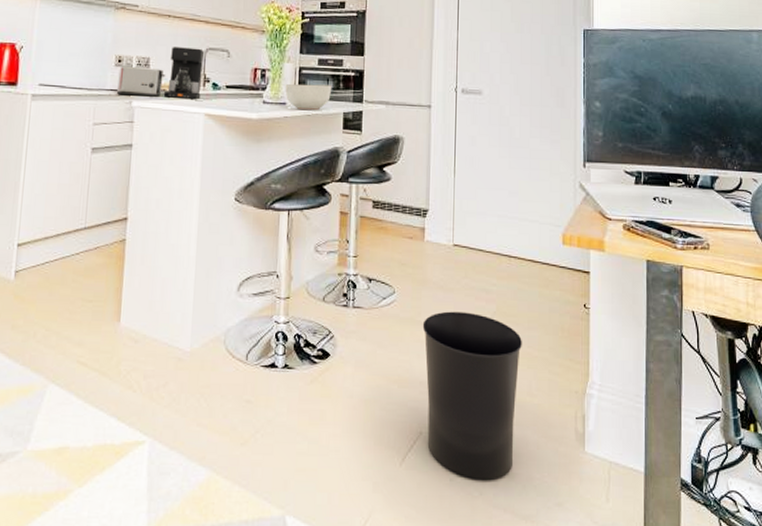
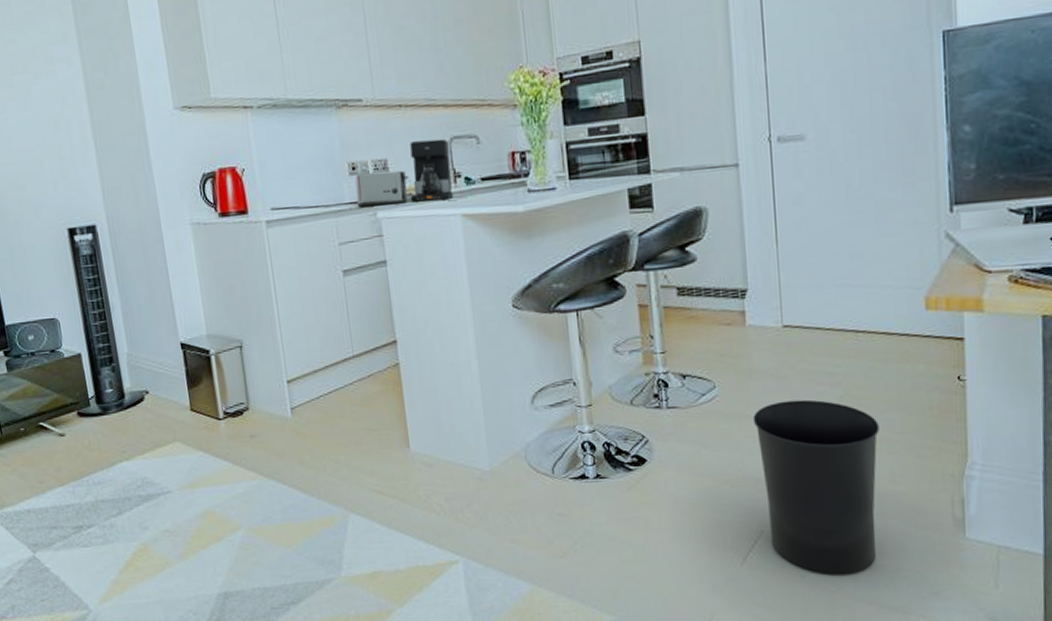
bowl: present [285,83,332,111] -> none [551,158,610,194]

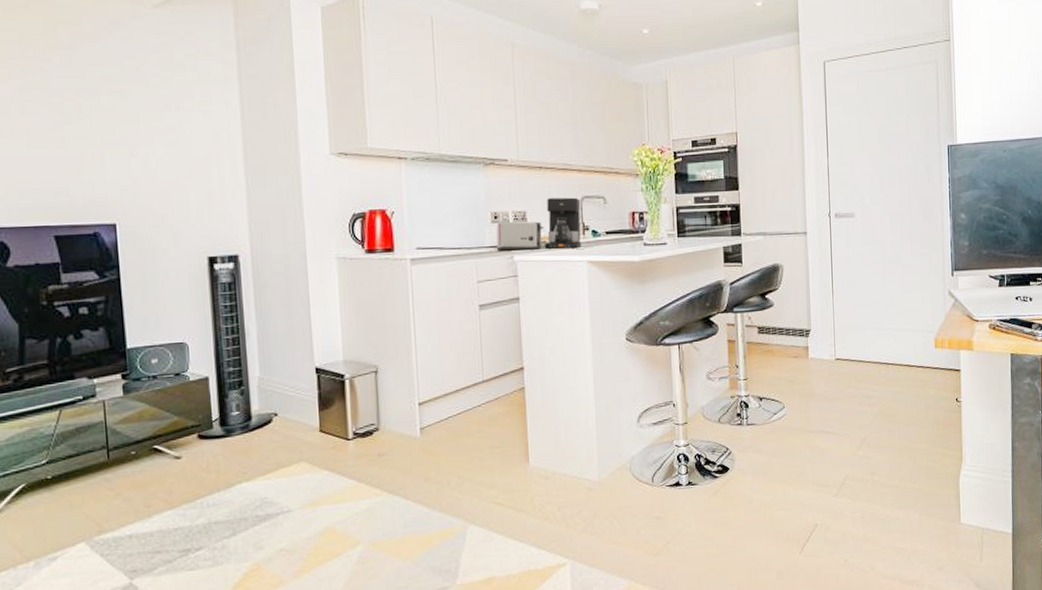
waste bin: present [752,399,879,575] -> none [811,417,902,558]

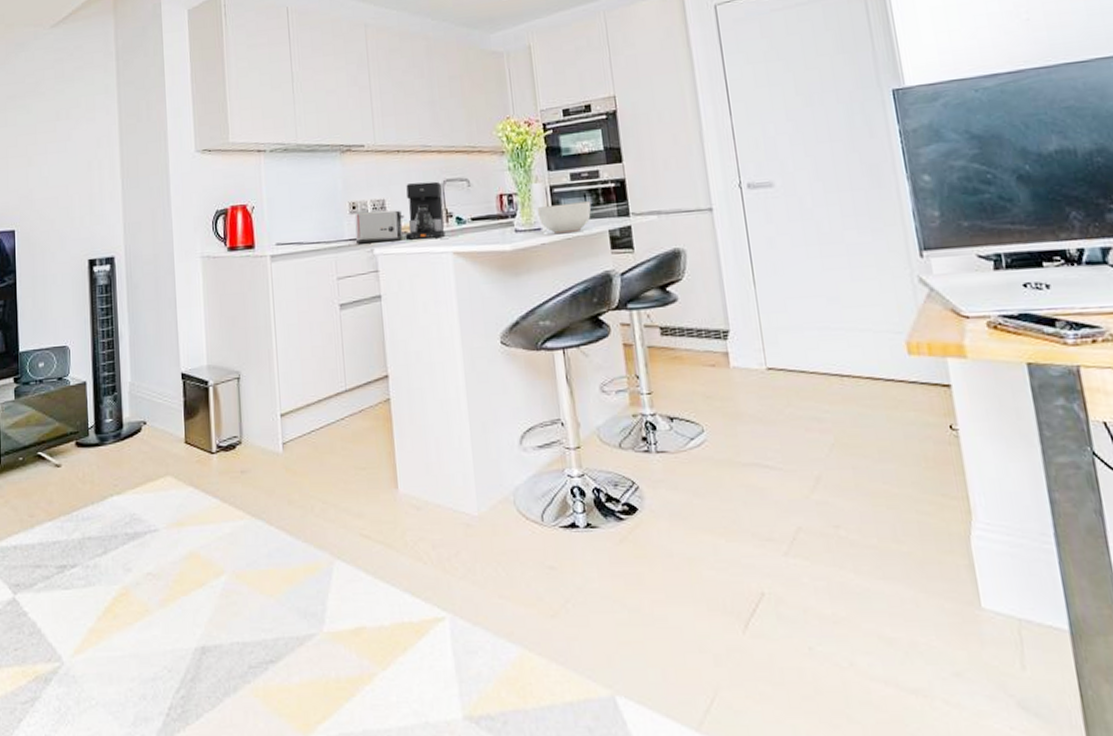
bowl: none [664,222,710,249] -> present [537,201,592,235]

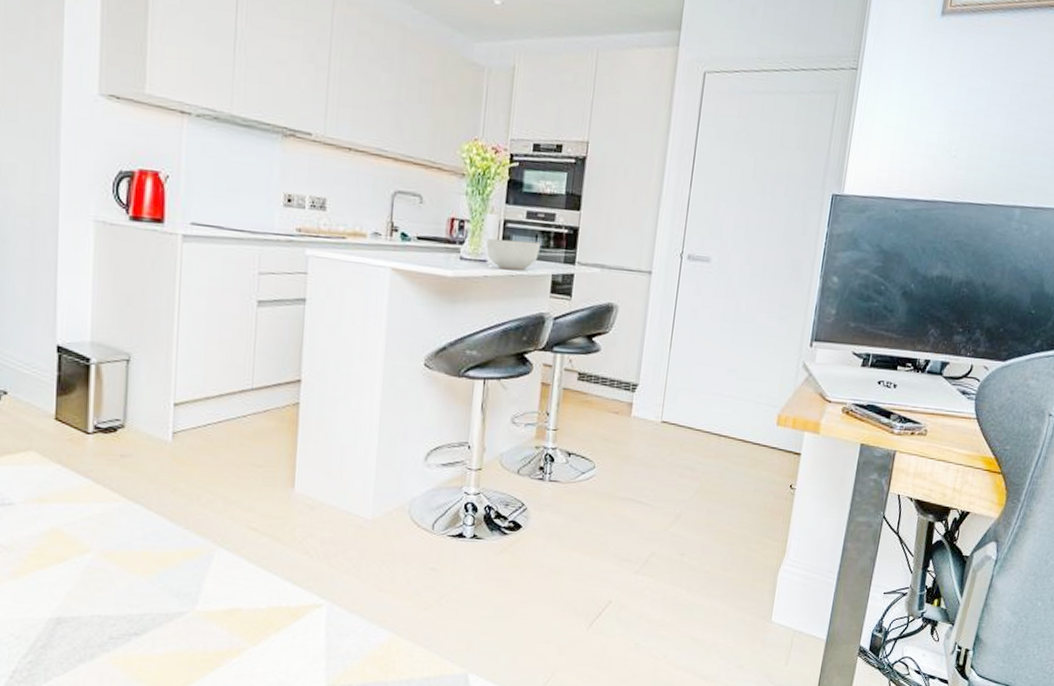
toaster: present [354,210,405,244] -> none [285,206,345,247]
coffee maker: present [405,181,446,241] -> none [342,187,393,252]

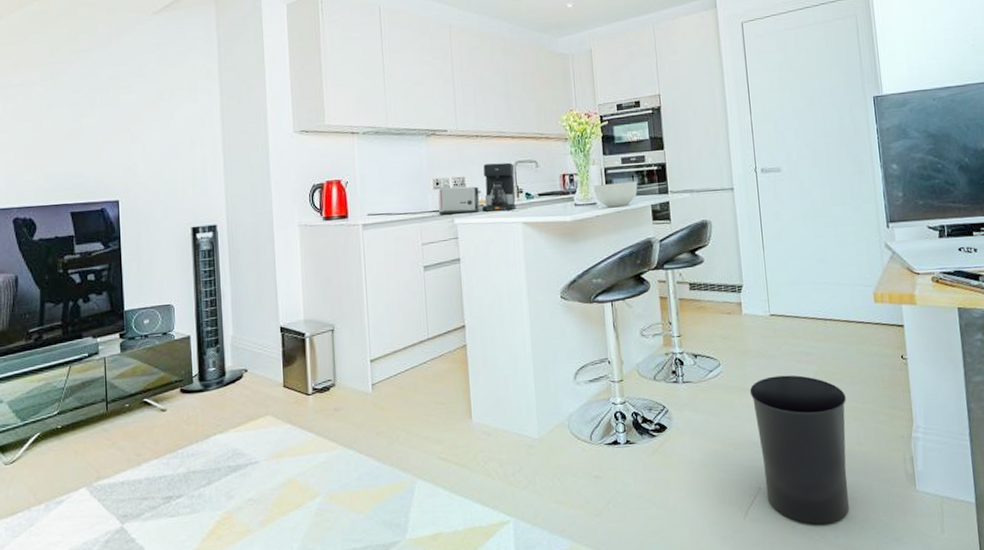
toaster: none [285,206,345,247] -> present [438,186,482,215]
coffee maker: none [342,187,393,252] -> present [481,162,516,213]
waste bin: none [616,487,723,645] -> present [749,375,849,526]

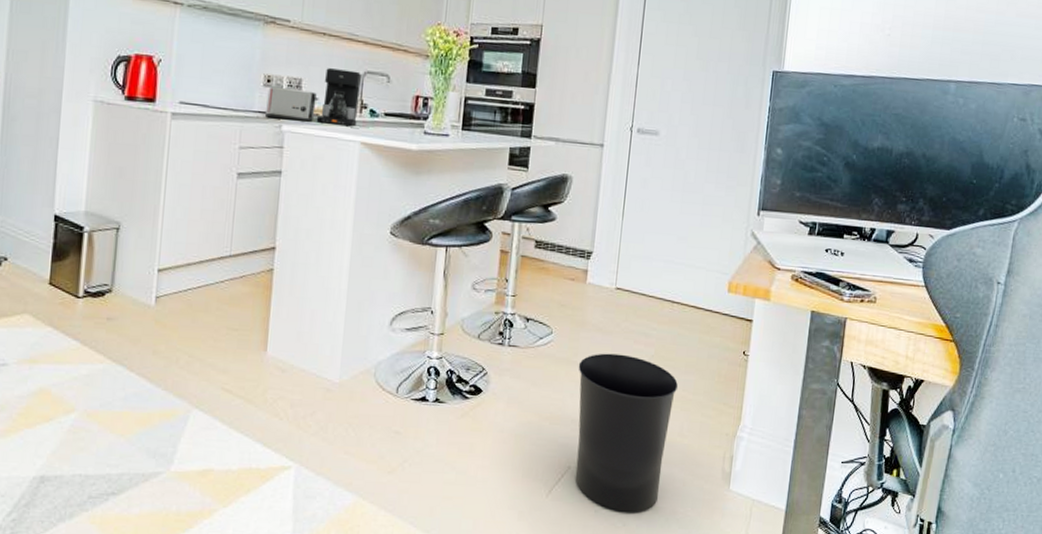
bowl: present [593,181,638,208] -> none [448,114,500,144]

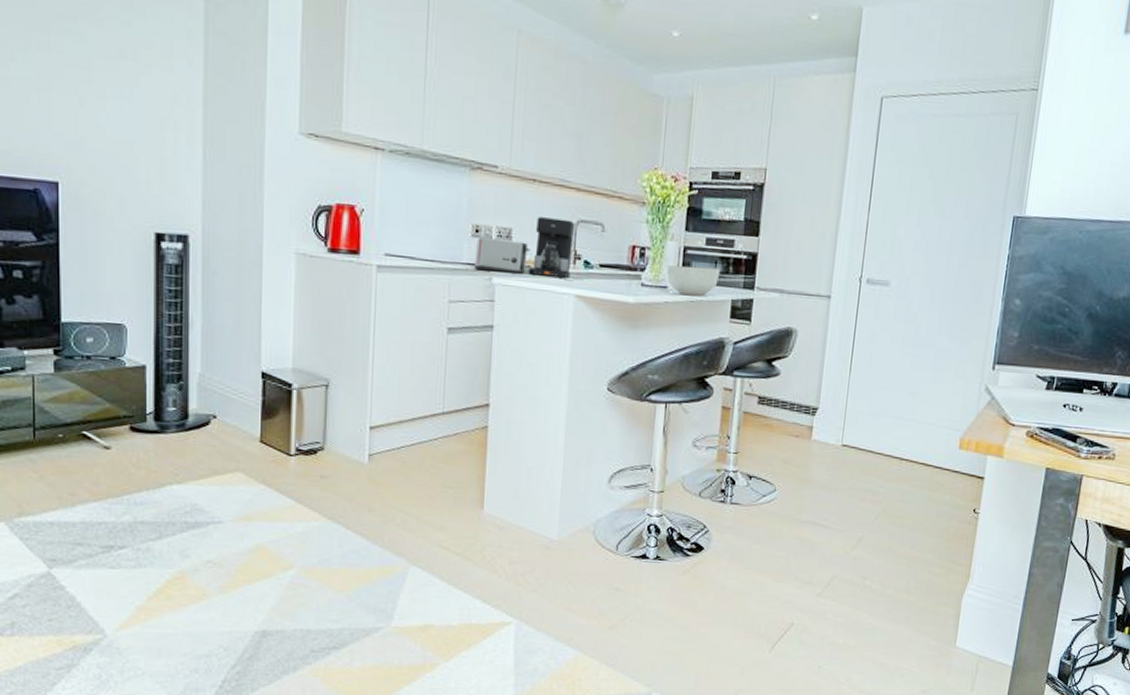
bowl: none [448,114,500,144] -> present [667,265,721,296]
waste bin: present [575,353,678,513] -> none [798,511,905,669]

